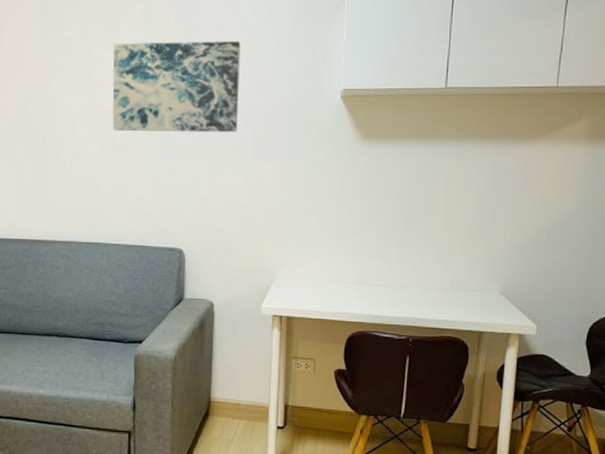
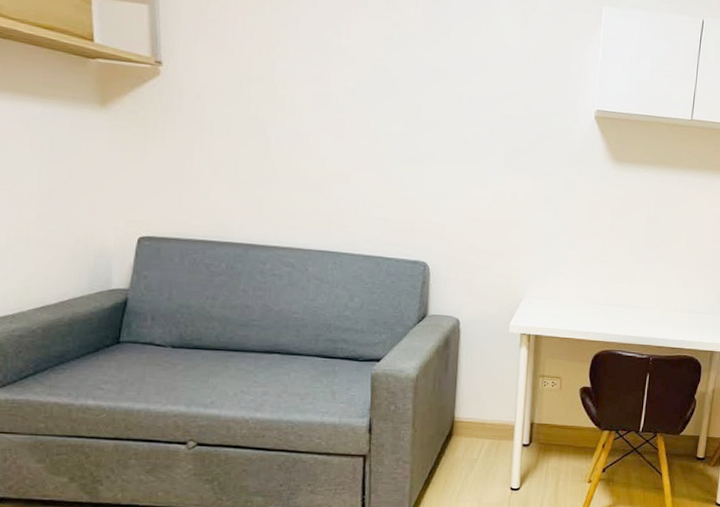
wall art: present [112,41,241,133] -> none [348,29,495,143]

